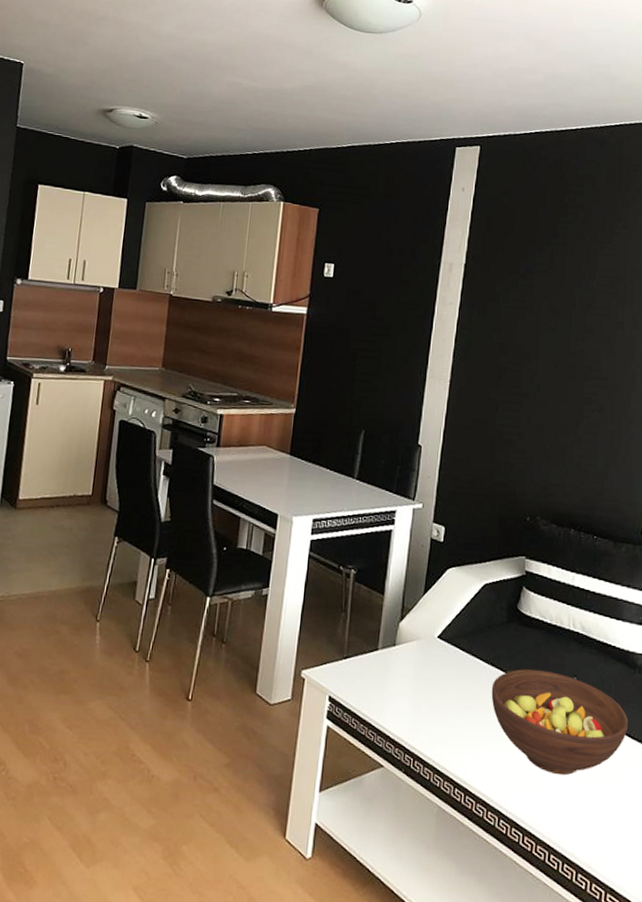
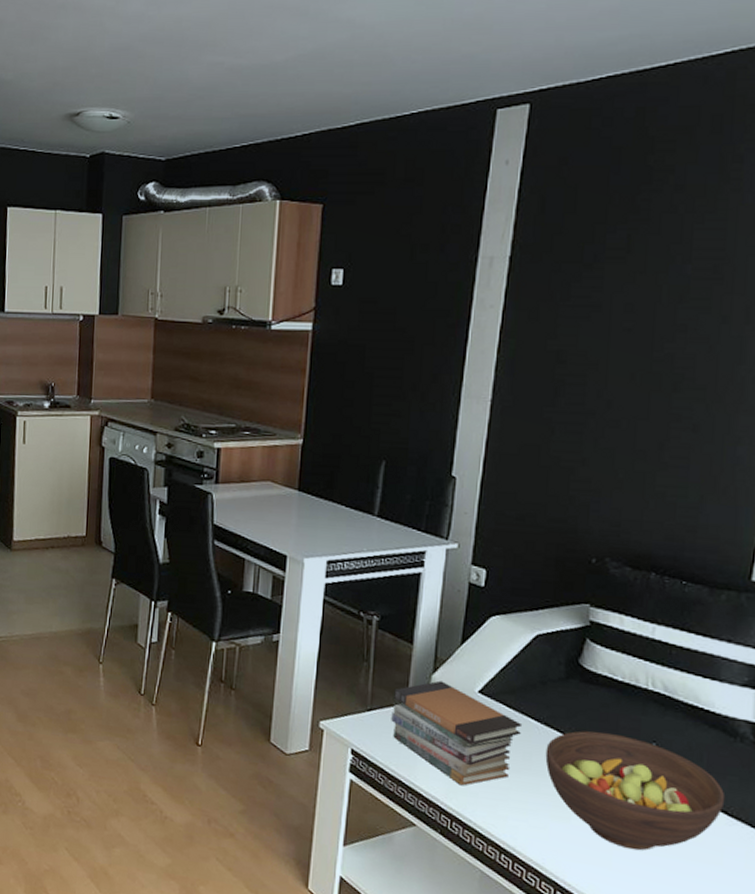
book stack: none [364,628,473,726] -> present [391,680,523,786]

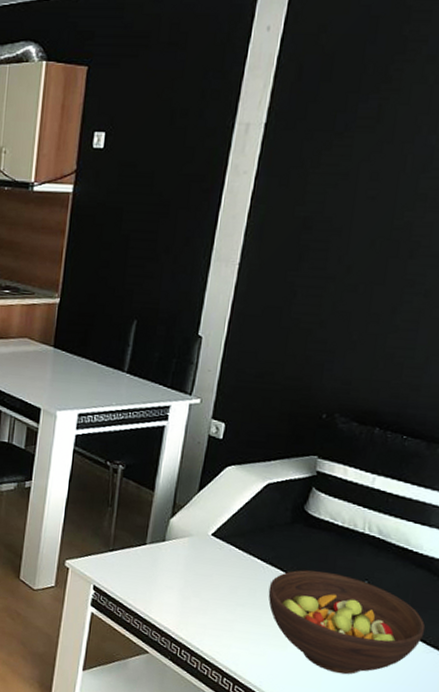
book stack: present [391,680,523,786] -> none [131,524,250,619]

